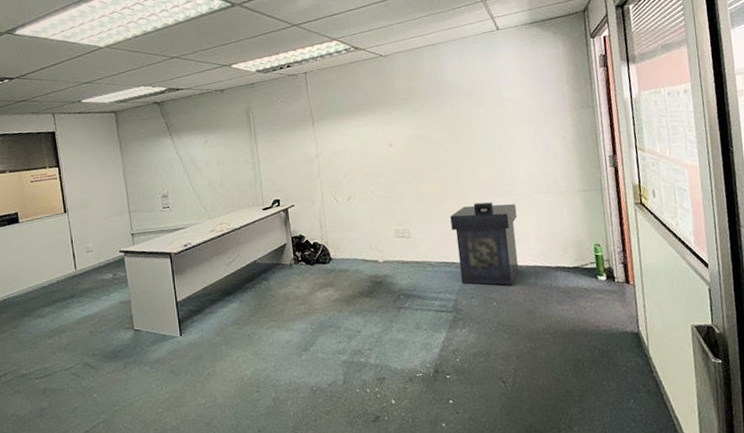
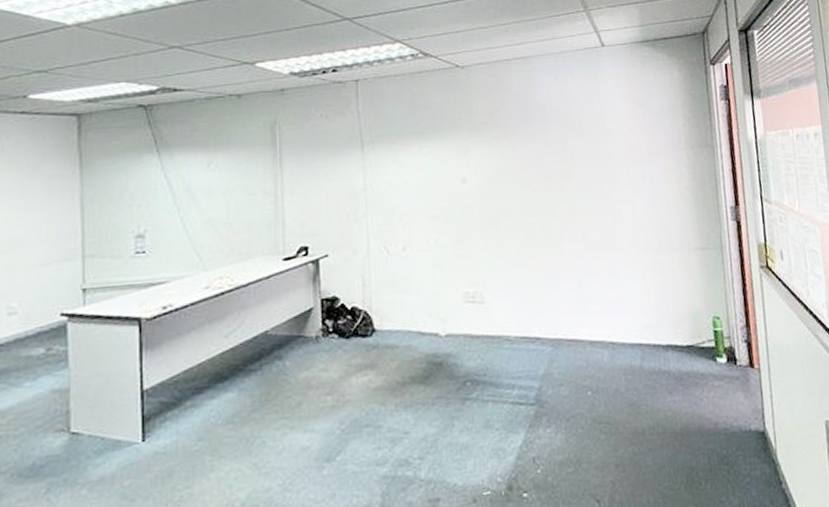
trash can: present [450,202,519,285] -> none [536,259,621,369]

